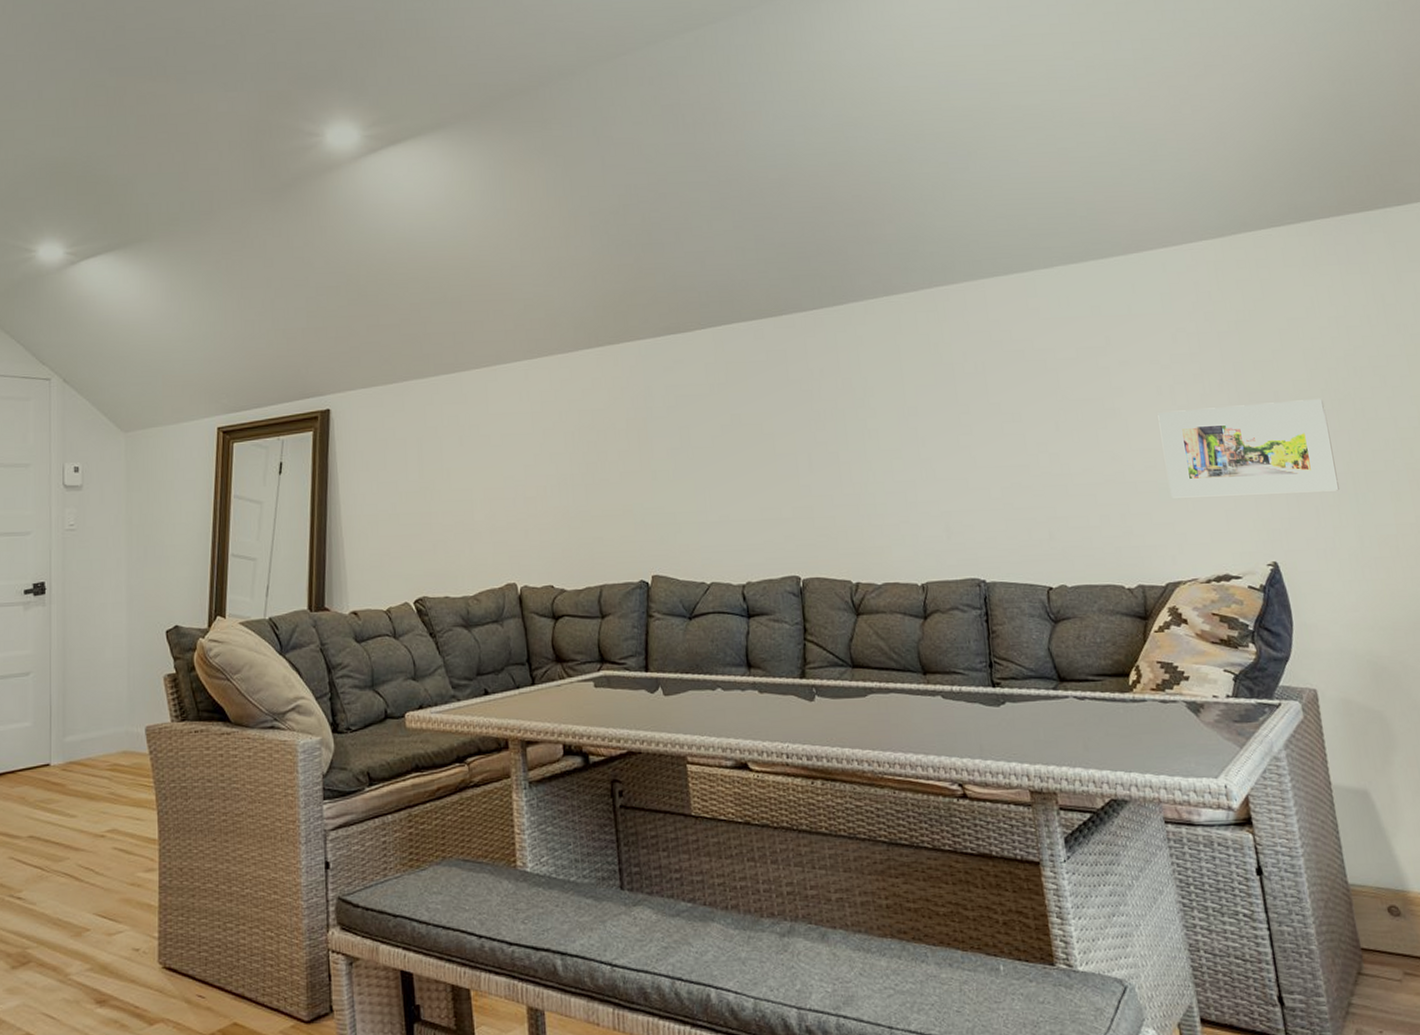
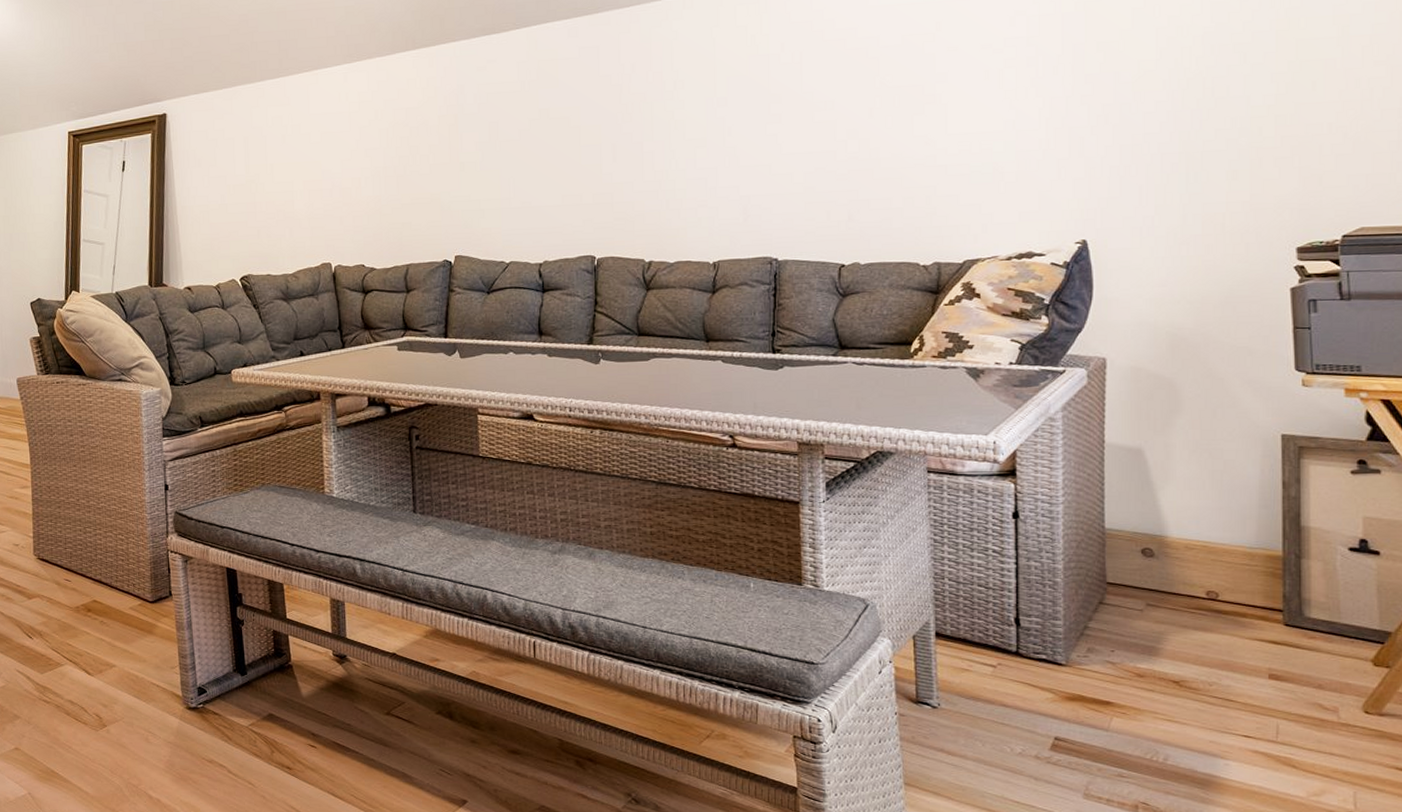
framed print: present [1158,398,1339,498] -> none [981,78,1170,180]

